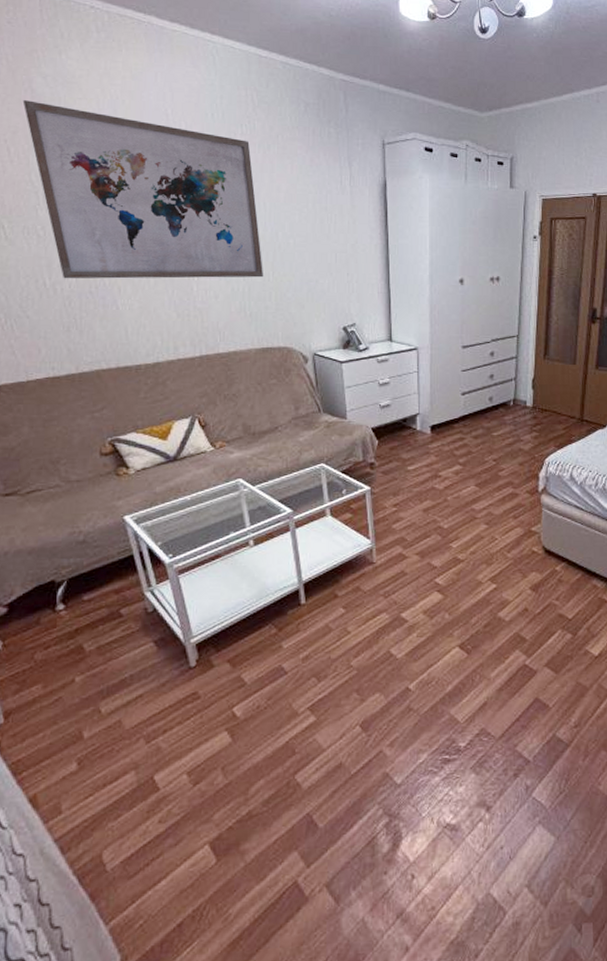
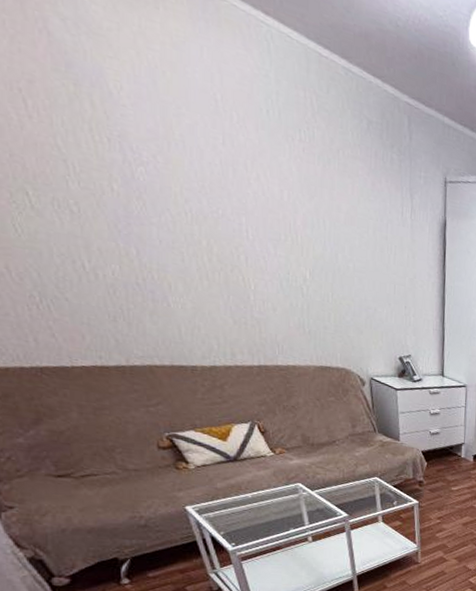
wall art: present [22,100,264,279] -> none [37,43,323,297]

